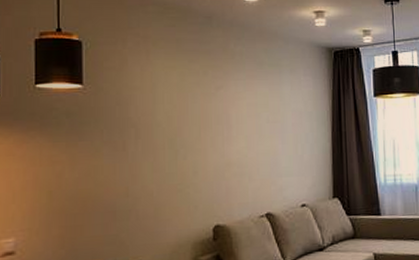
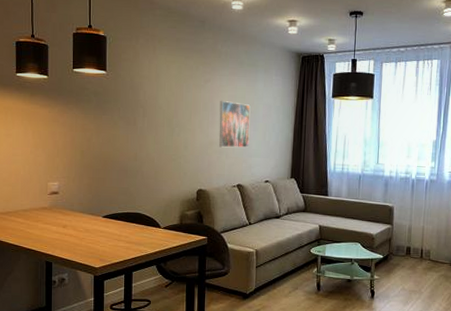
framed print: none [237,110,278,169] -> present [219,101,251,148]

